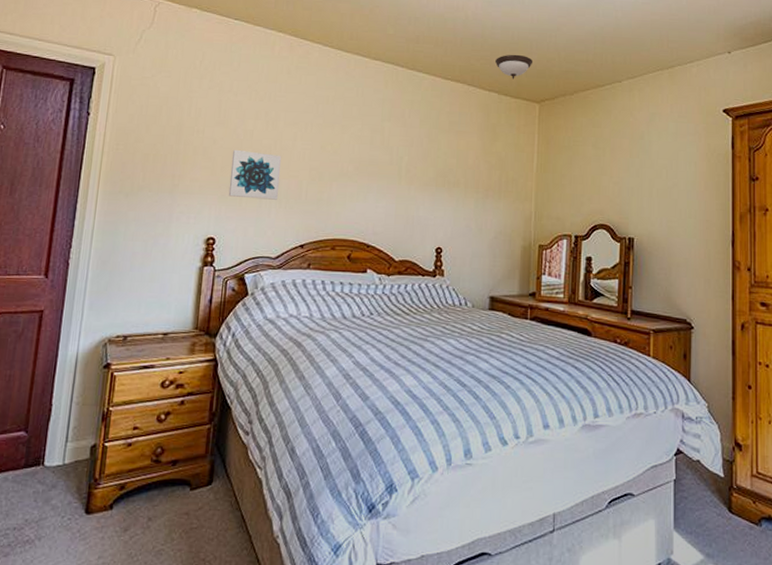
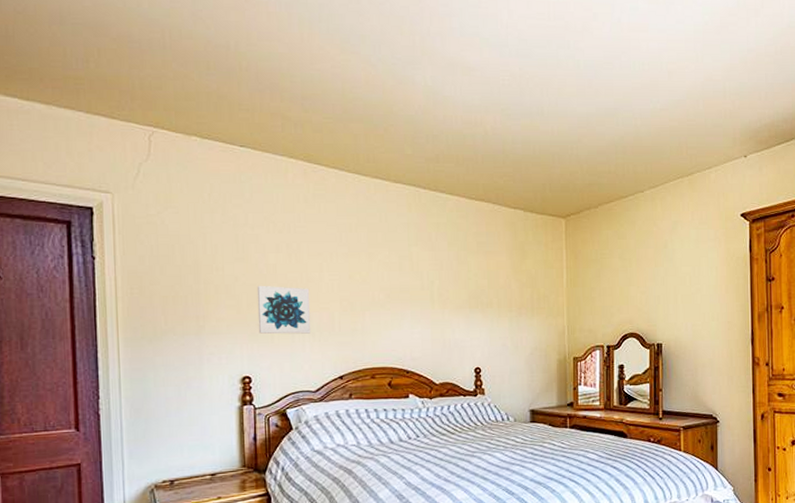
light fixture: present [495,54,533,79] -> none [519,169,557,195]

